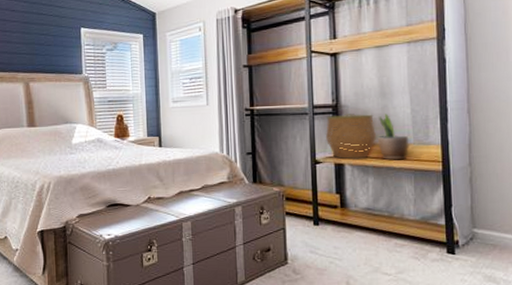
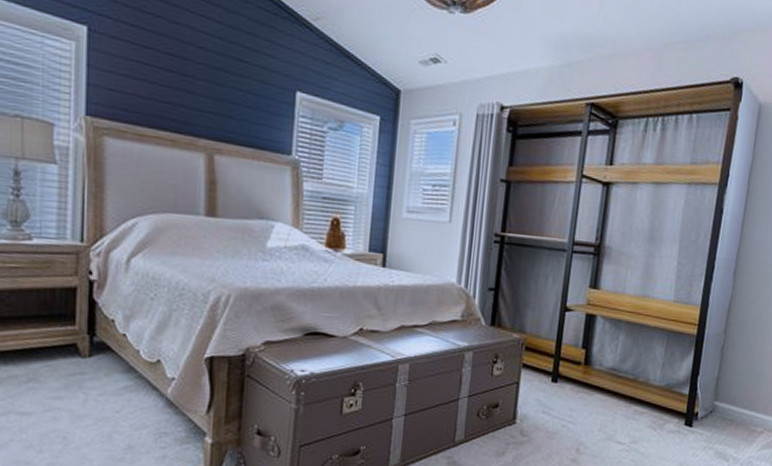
basket: present [326,114,376,159] -> none [581,257,637,312]
potted plant: present [377,113,408,161] -> none [636,263,669,318]

